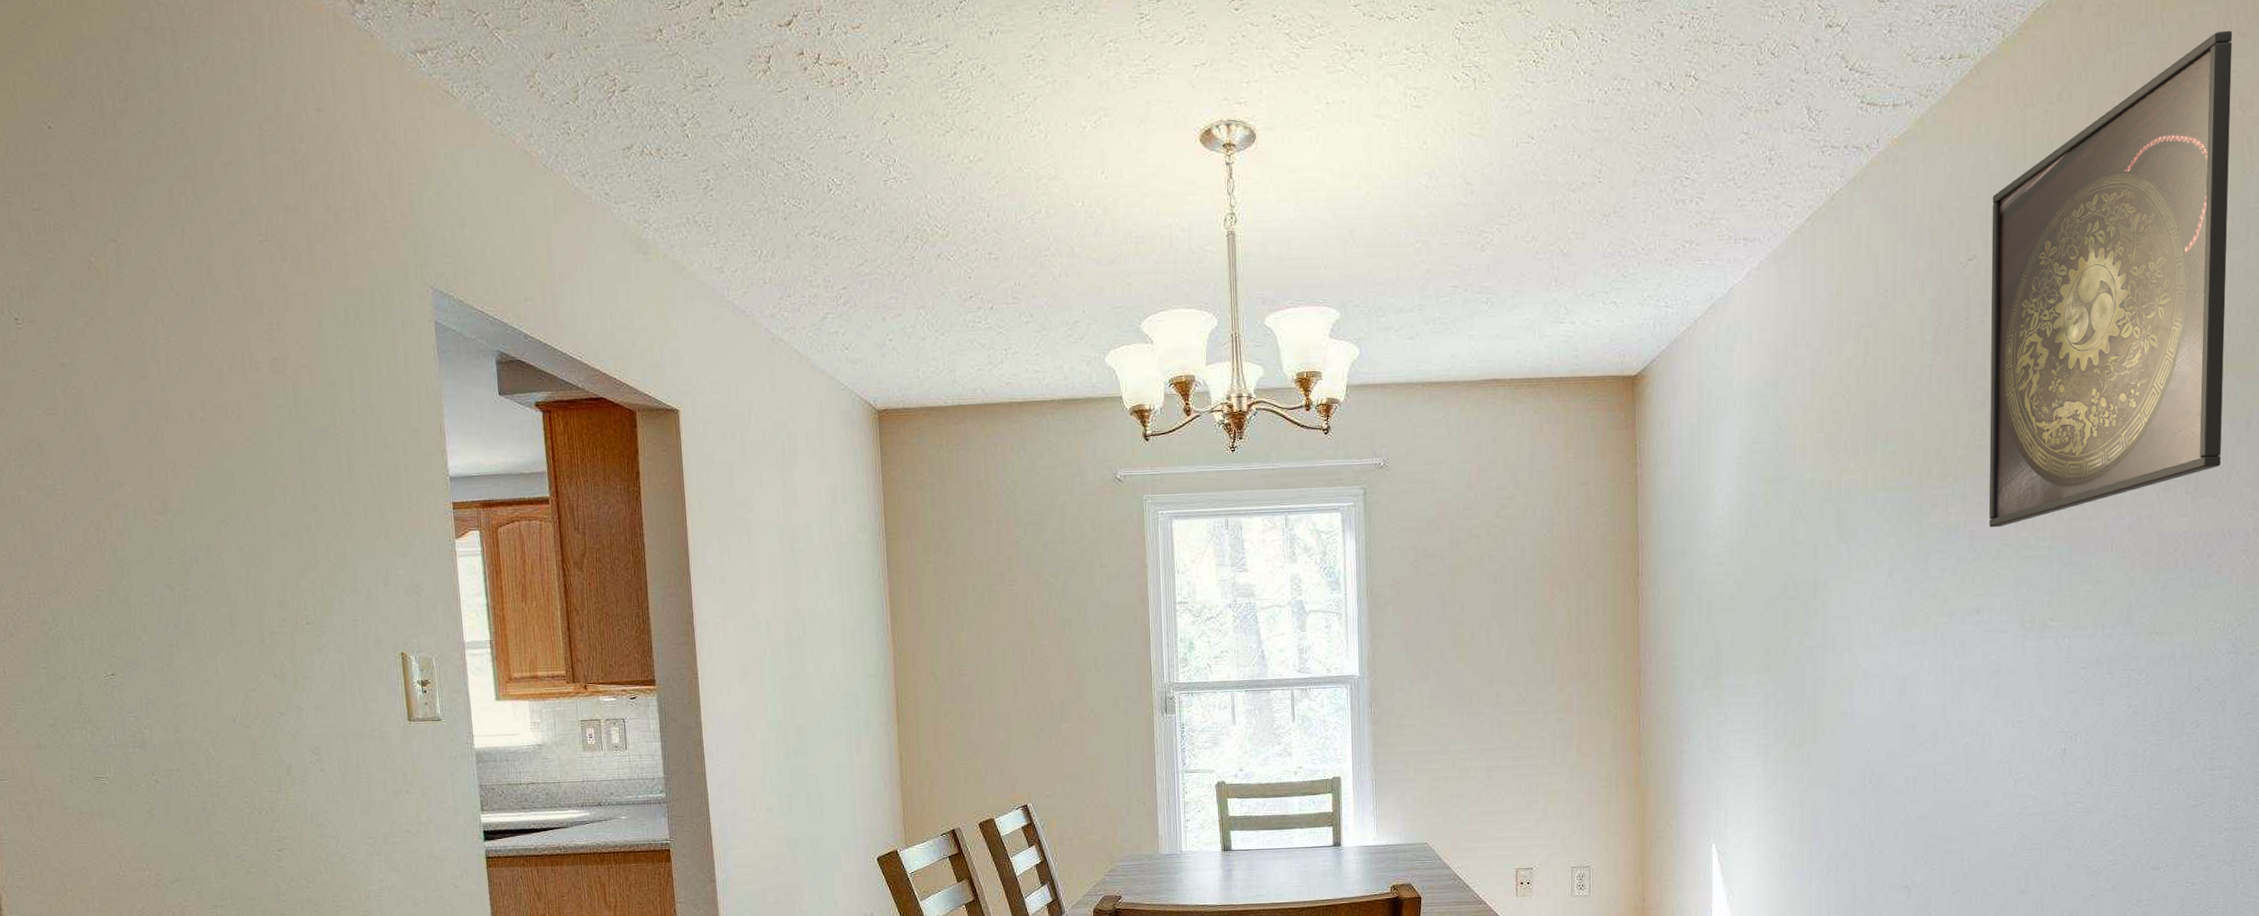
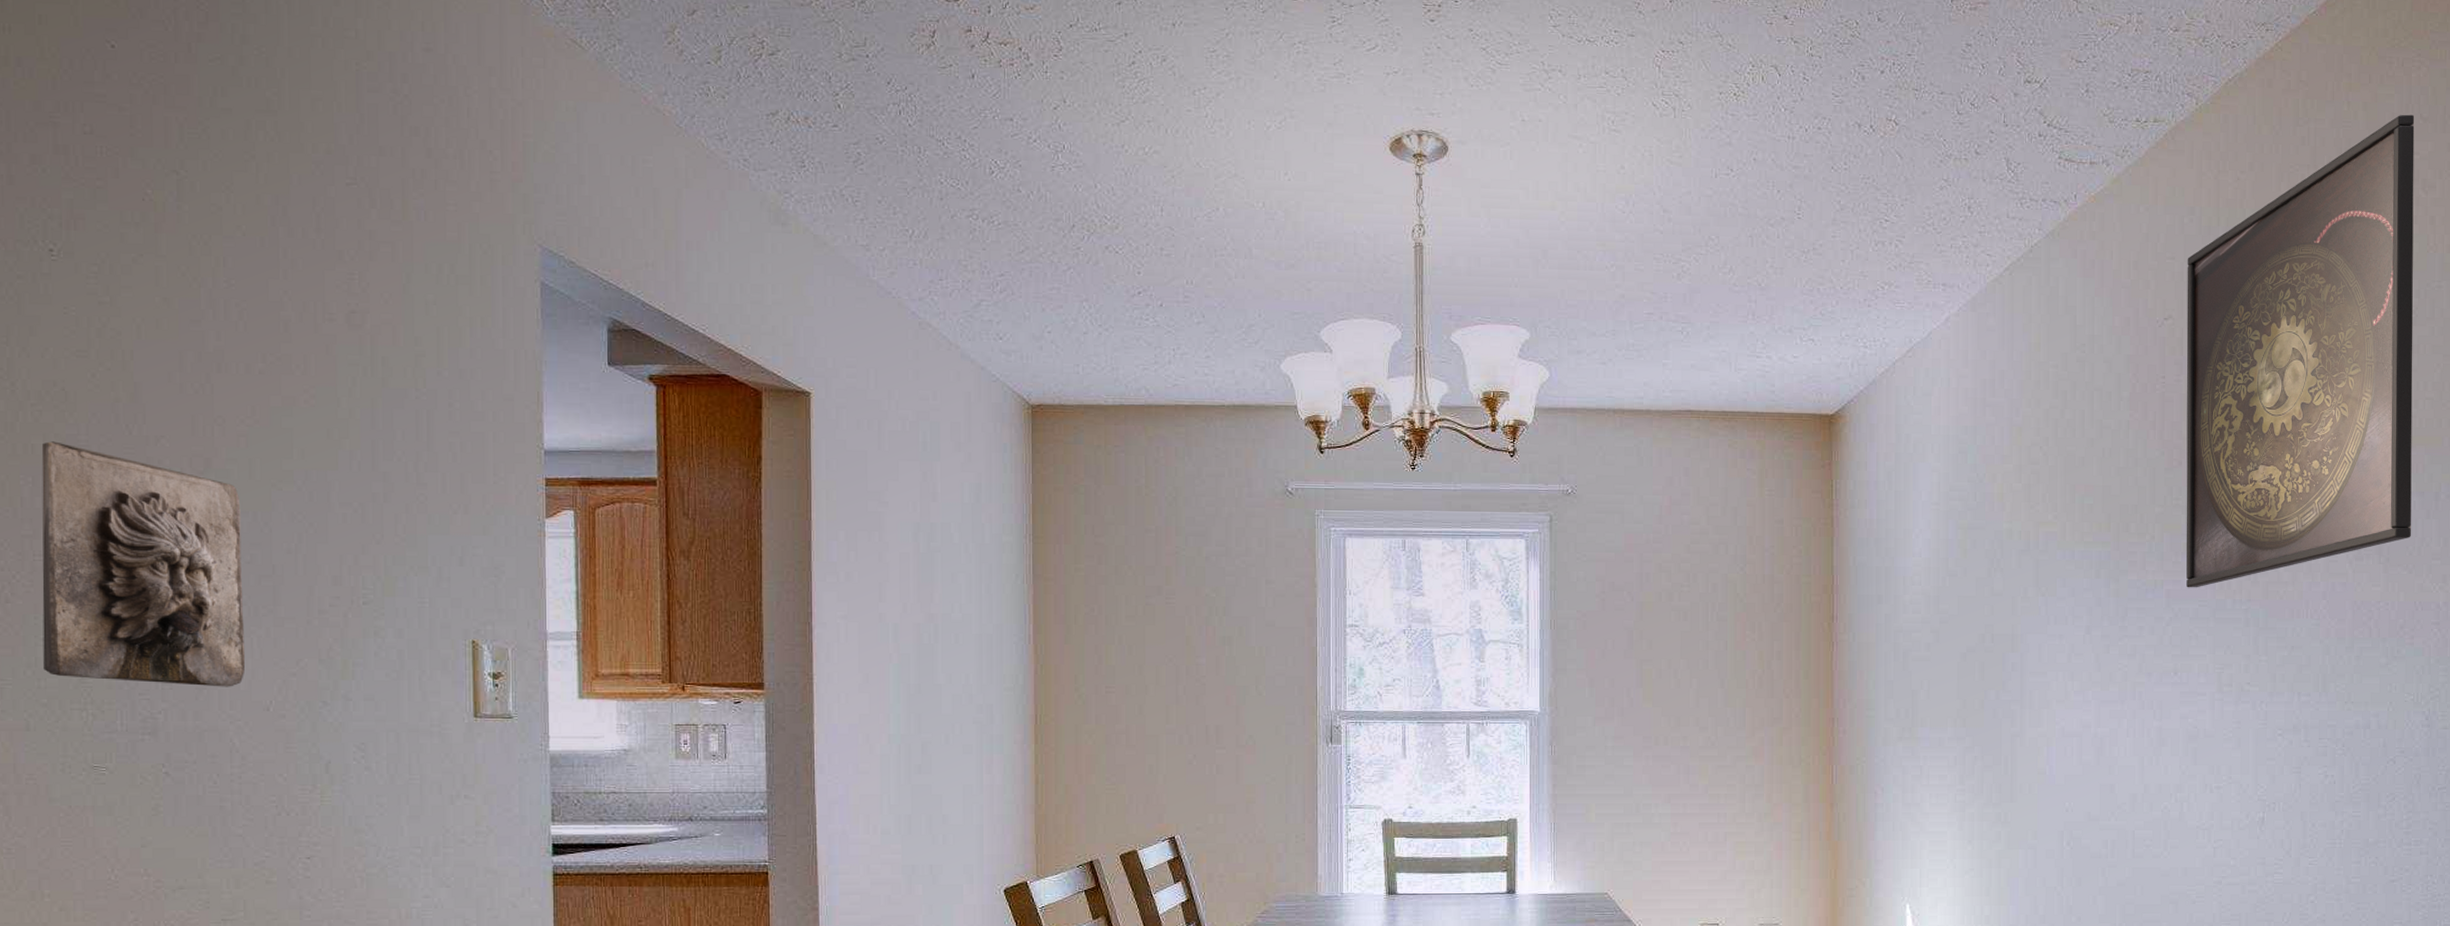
wall relief: none [26,492,213,704] -> present [41,441,246,687]

